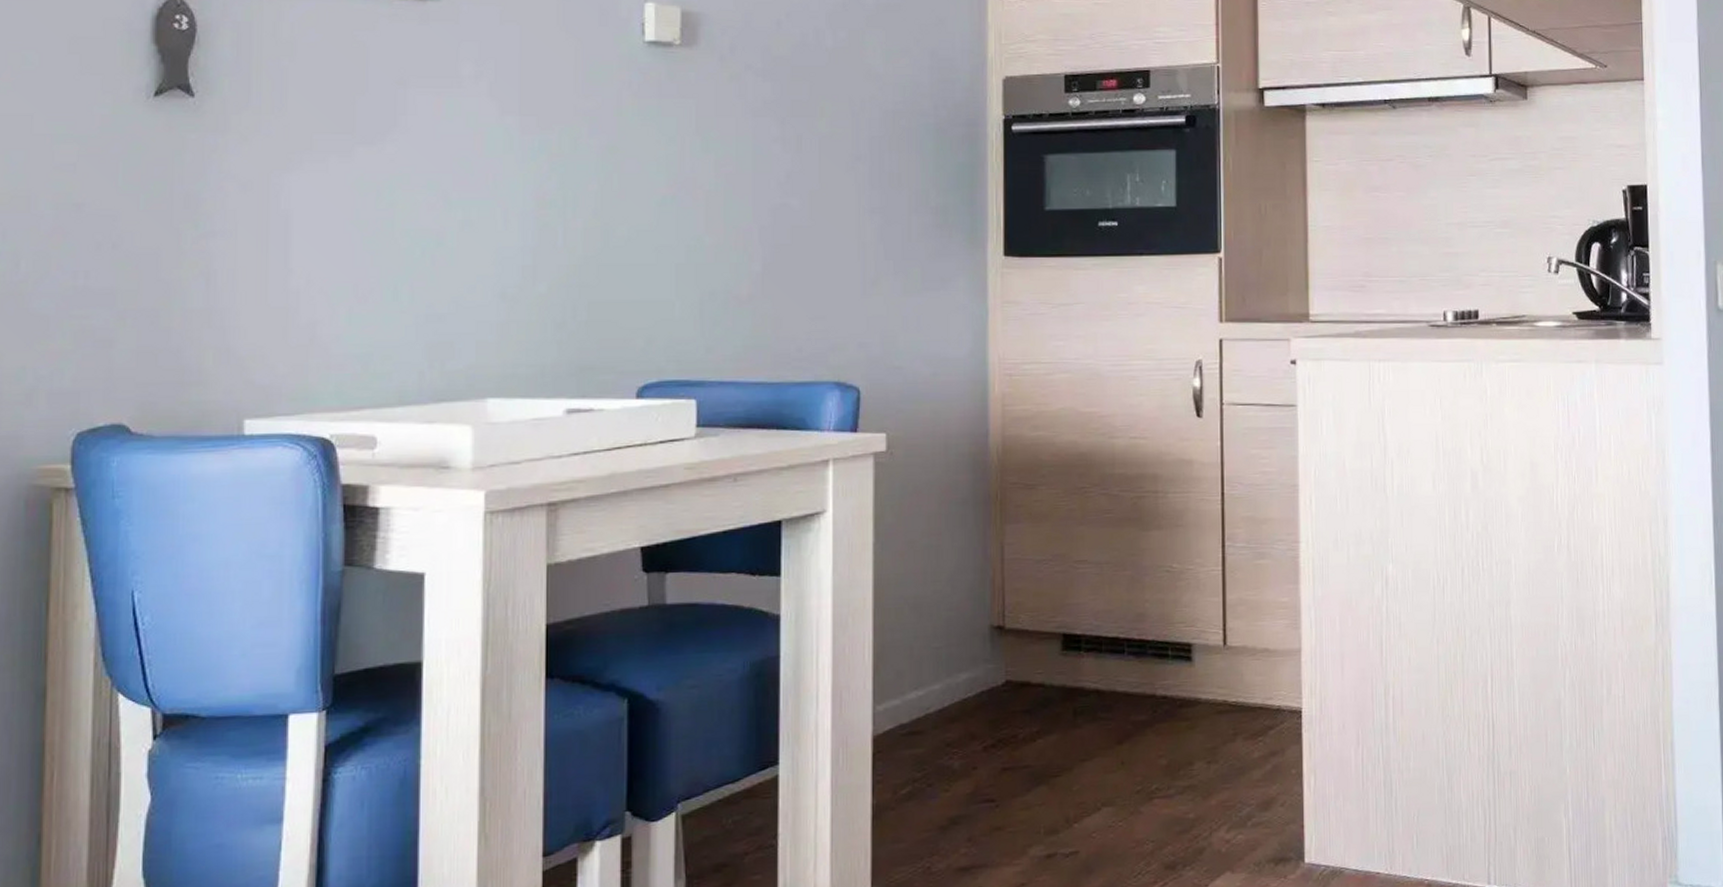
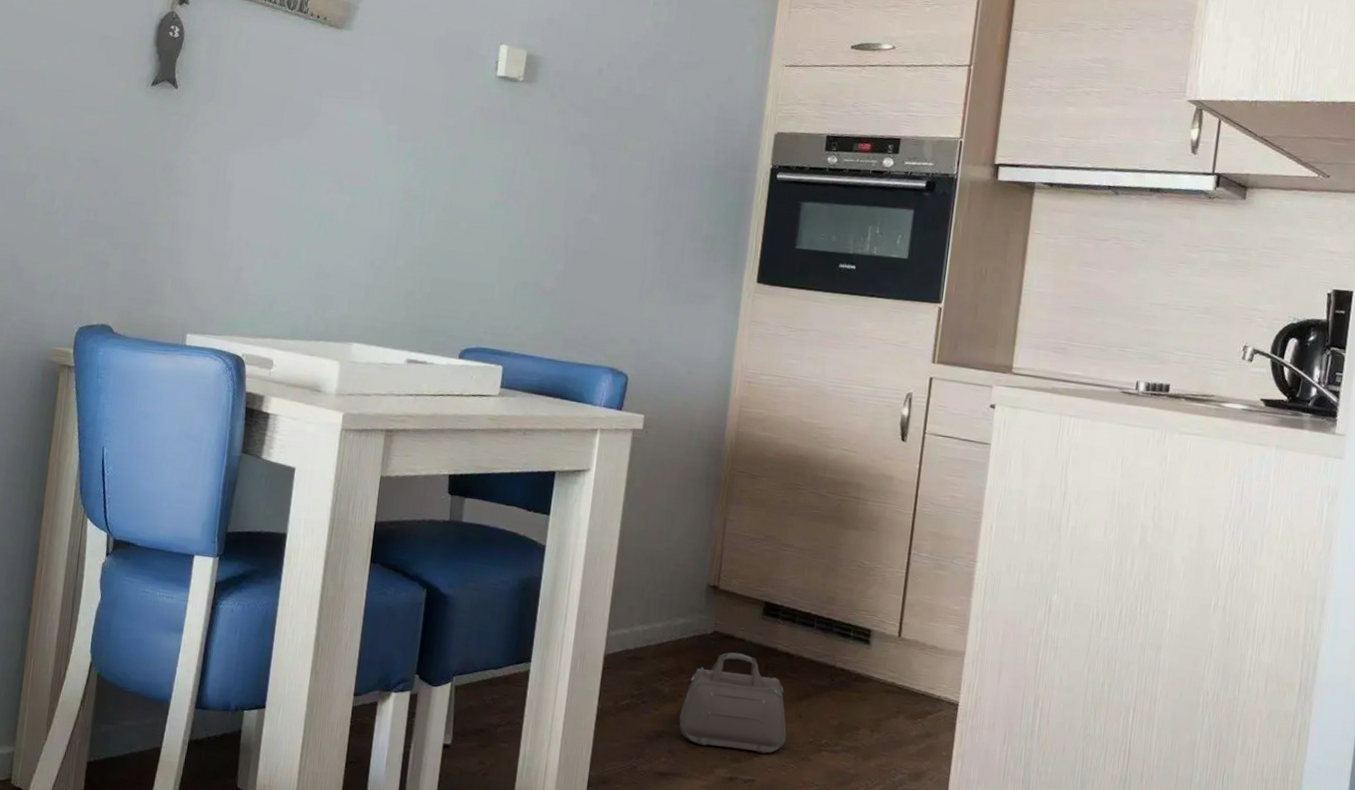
handbag: none [976,701,1108,823] -> present [679,652,787,754]

